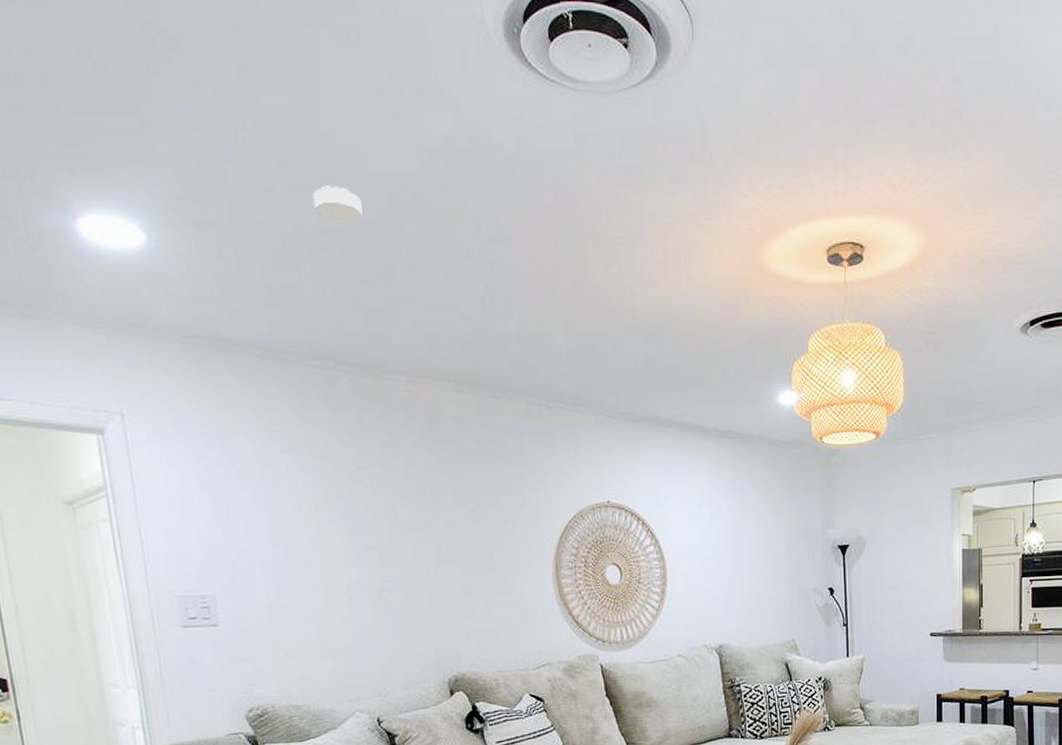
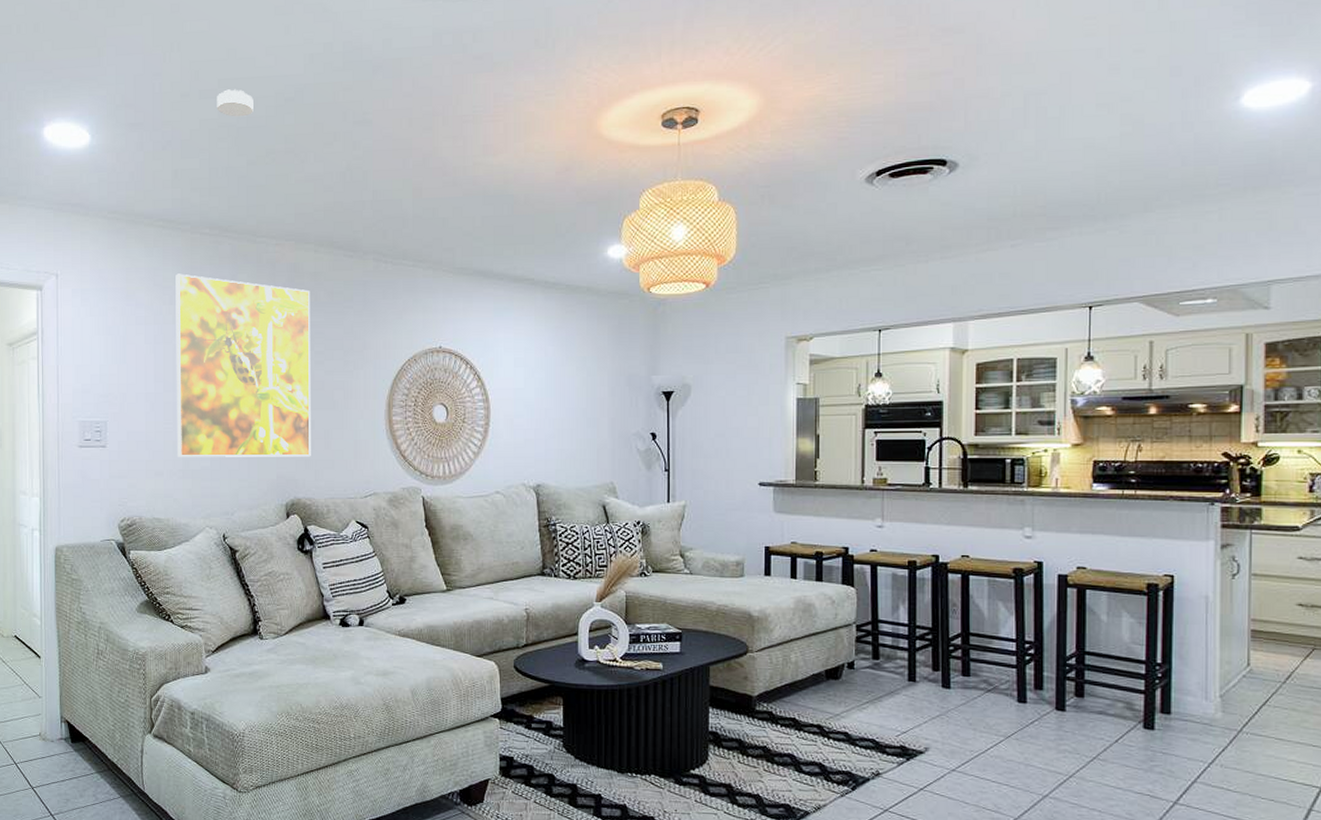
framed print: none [284,415,473,634] -> present [175,273,311,457]

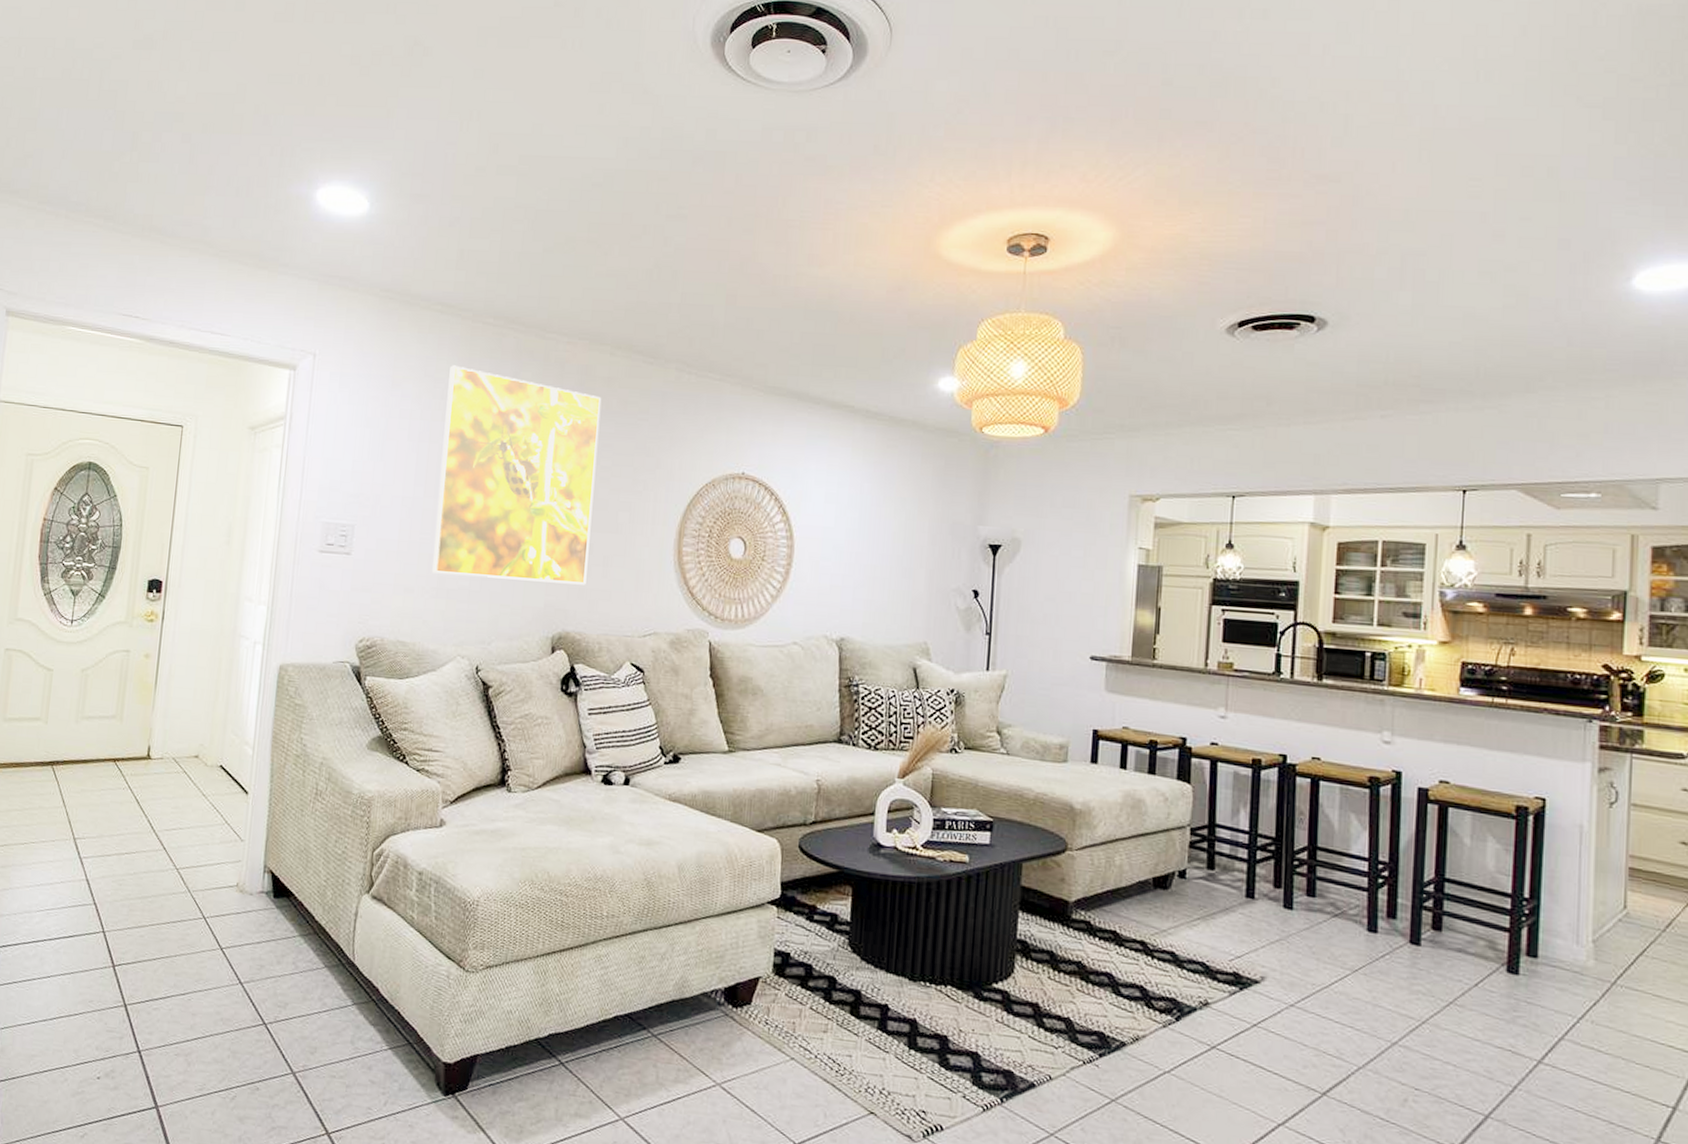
smoke detector: present [217,89,253,117] -> none [515,167,557,199]

